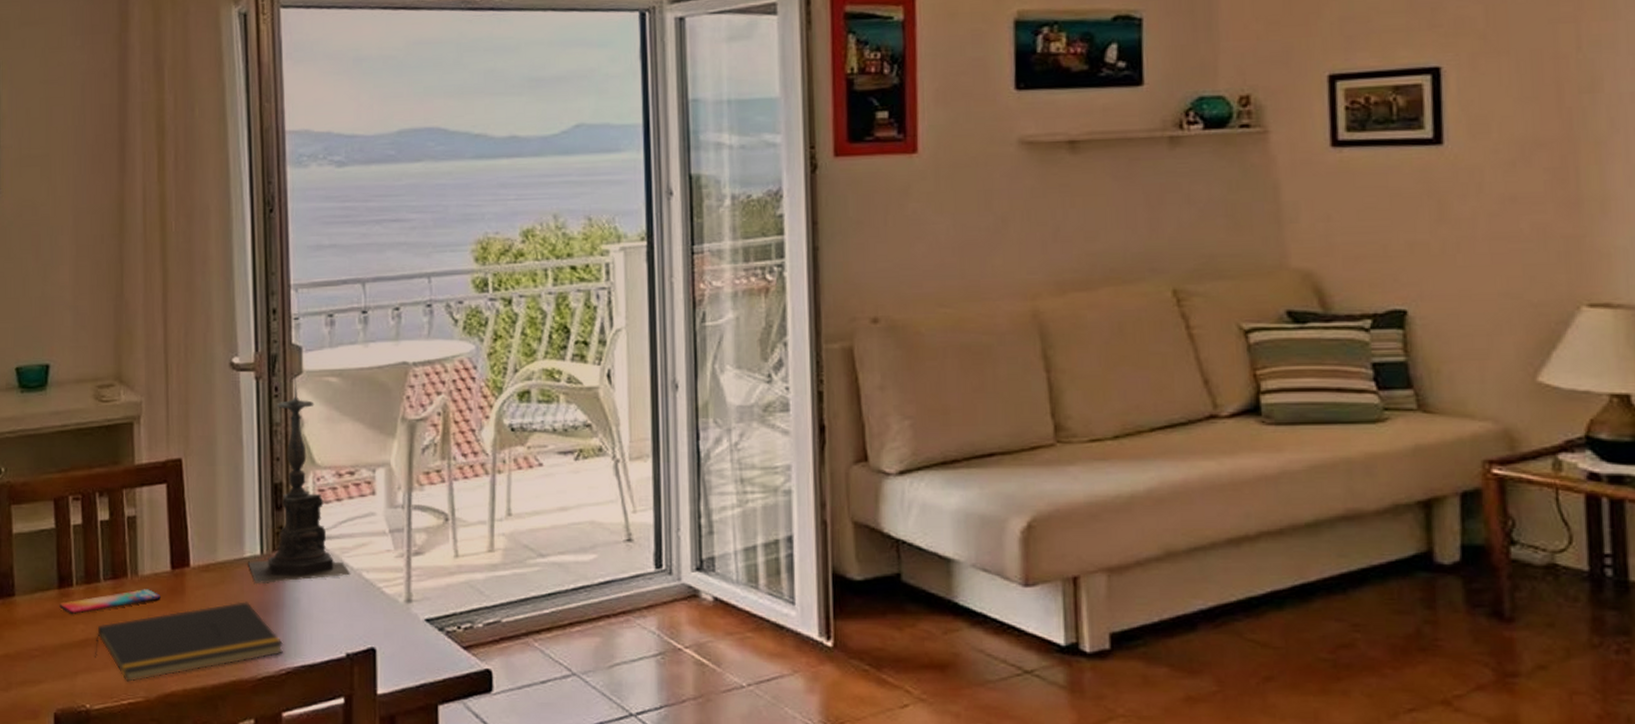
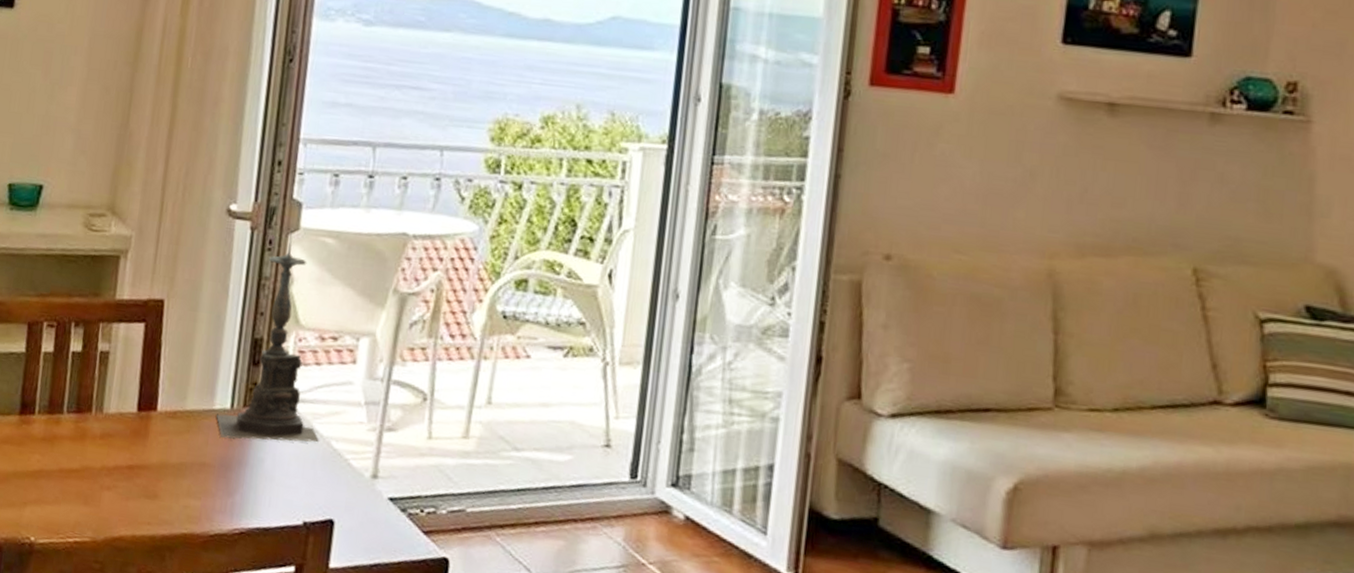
smartphone: present [59,589,161,614] -> none [18,427,123,444]
notepad: present [94,601,284,682] -> none [46,453,242,521]

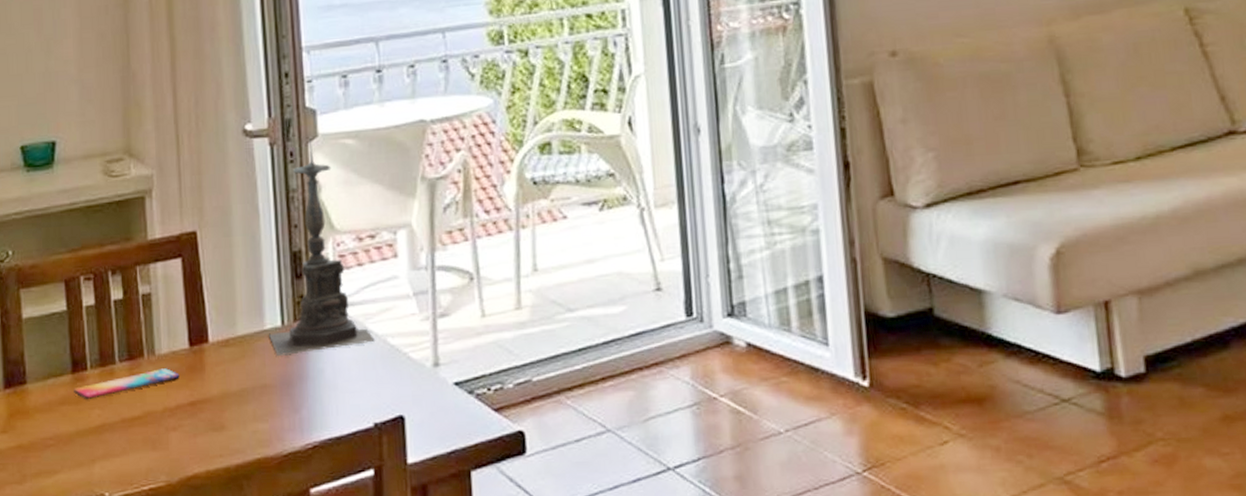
smartphone: none [18,427,123,444] -> present [74,368,179,399]

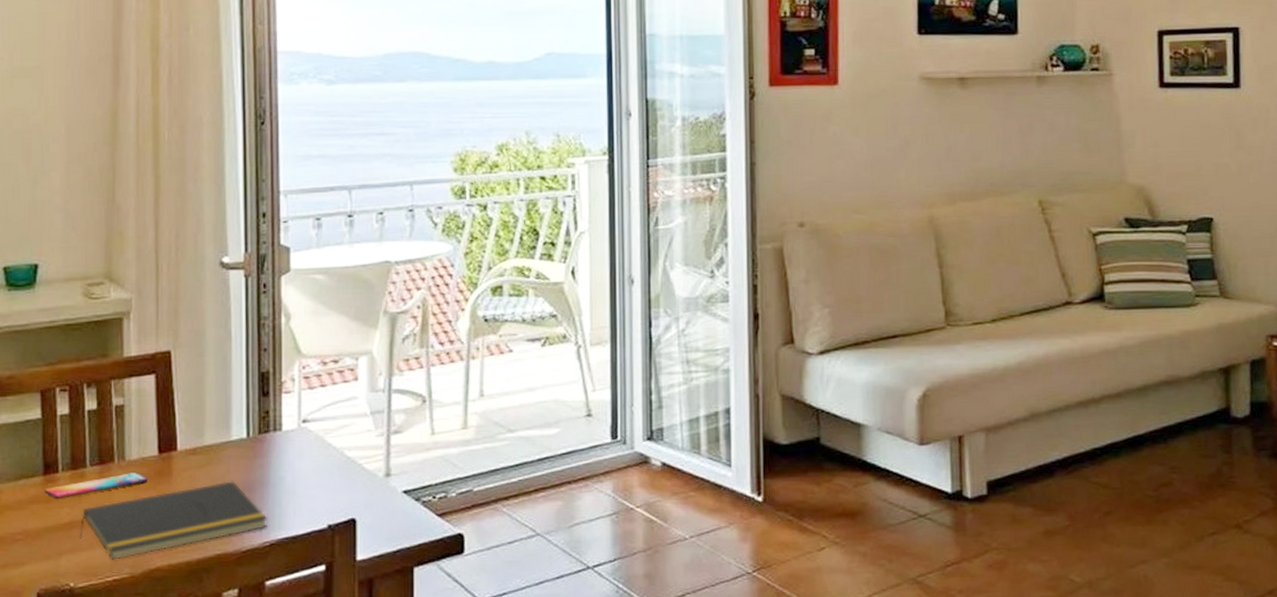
notepad: none [111,375,309,467] -> present [79,481,268,560]
candle holder: present [269,138,376,356] -> none [235,272,334,464]

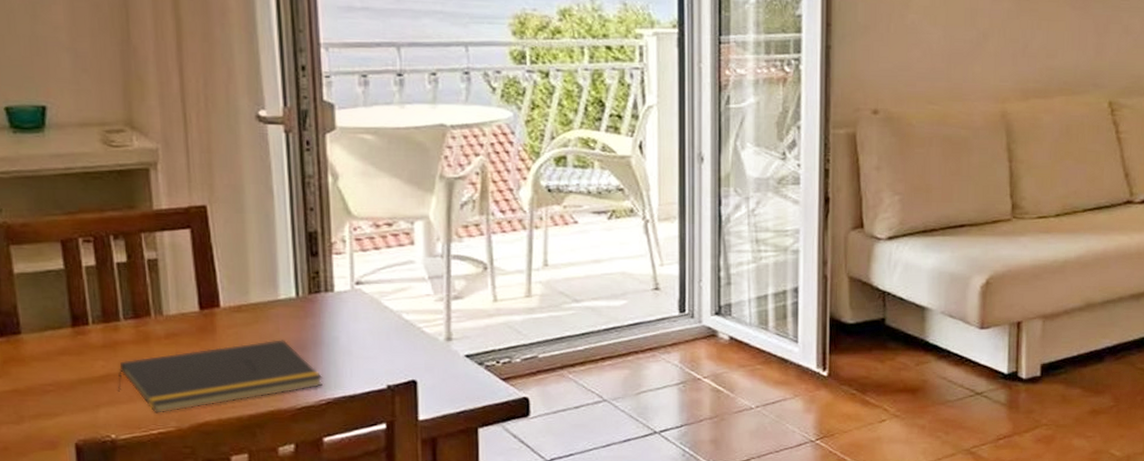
smartphone: present [44,473,147,499] -> none [74,328,189,351]

